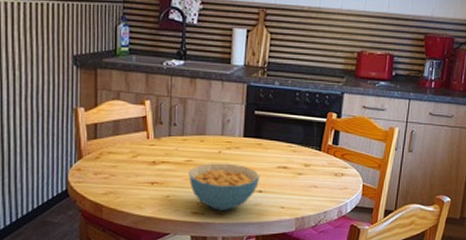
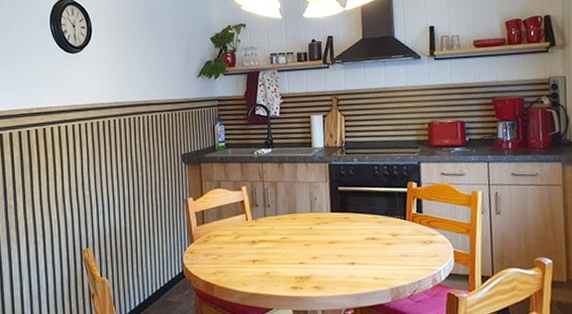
cereal bowl: present [189,163,259,211] -> none [285,238,350,284]

